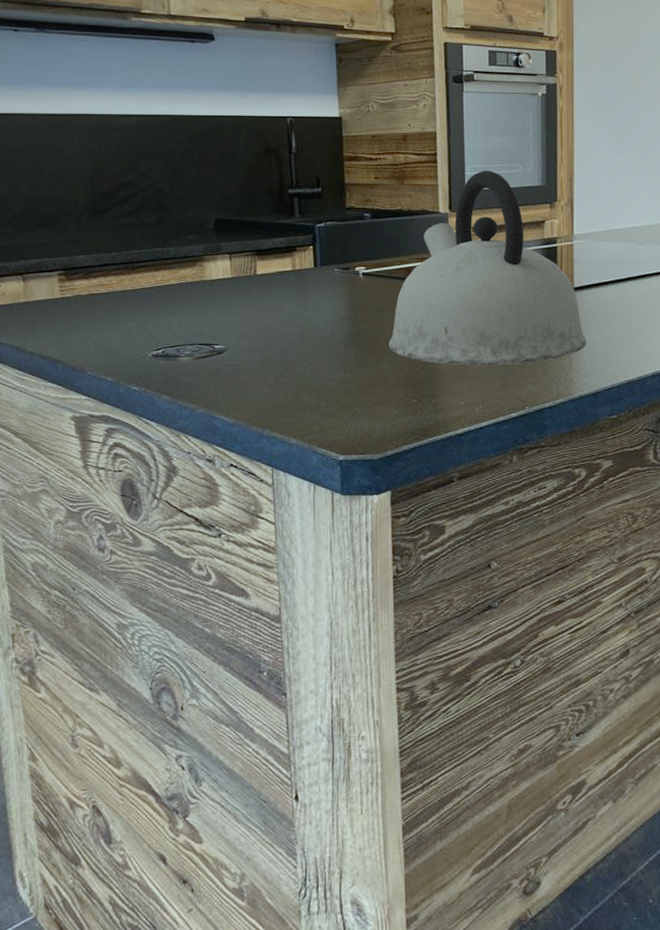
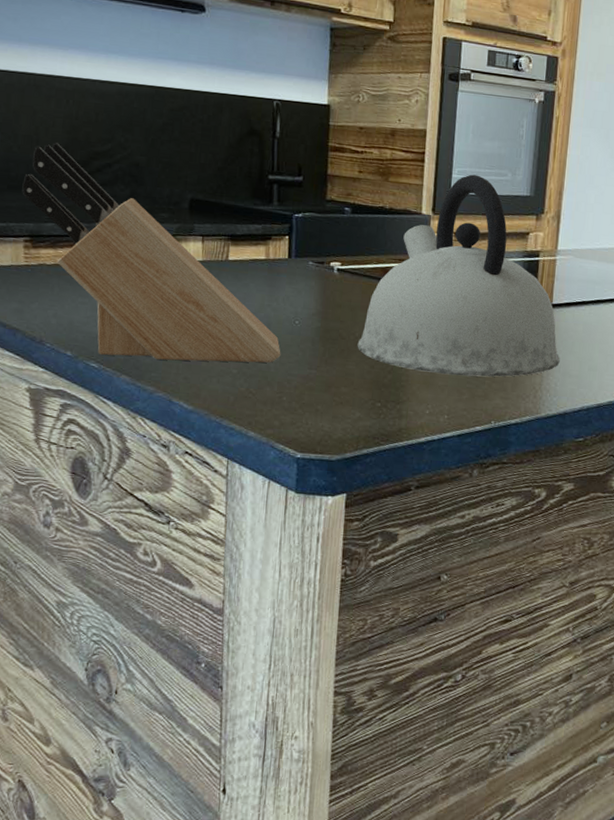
knife block: none [52,178,315,378] -> present [22,142,281,363]

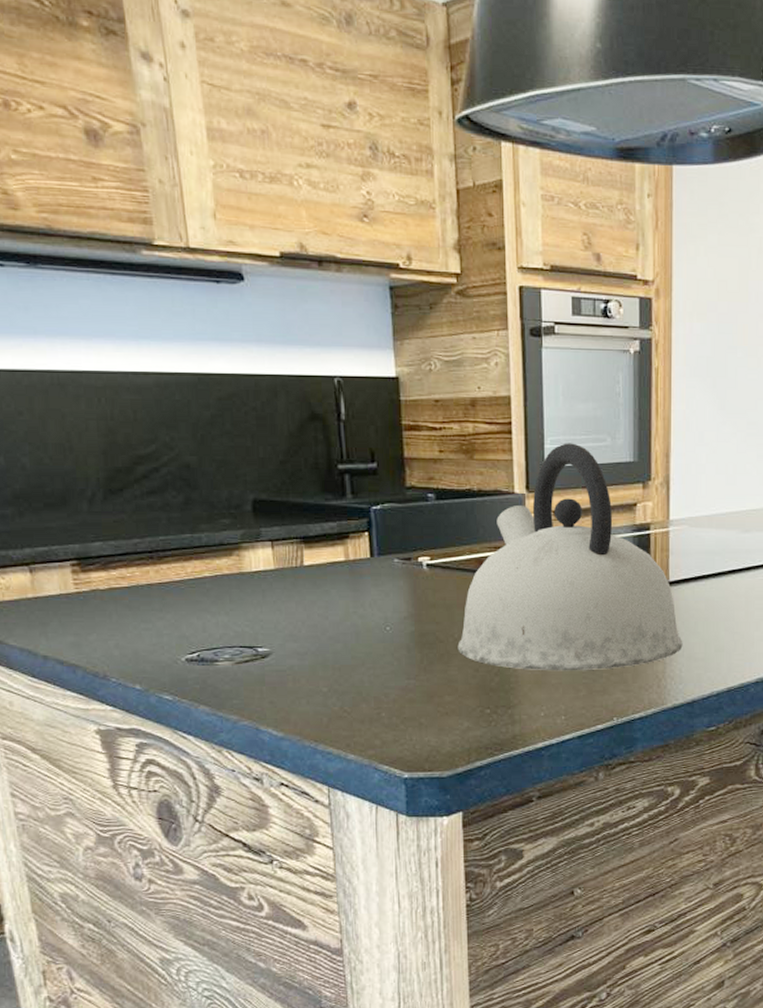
knife block: present [22,142,281,363] -> none [60,449,374,686]

